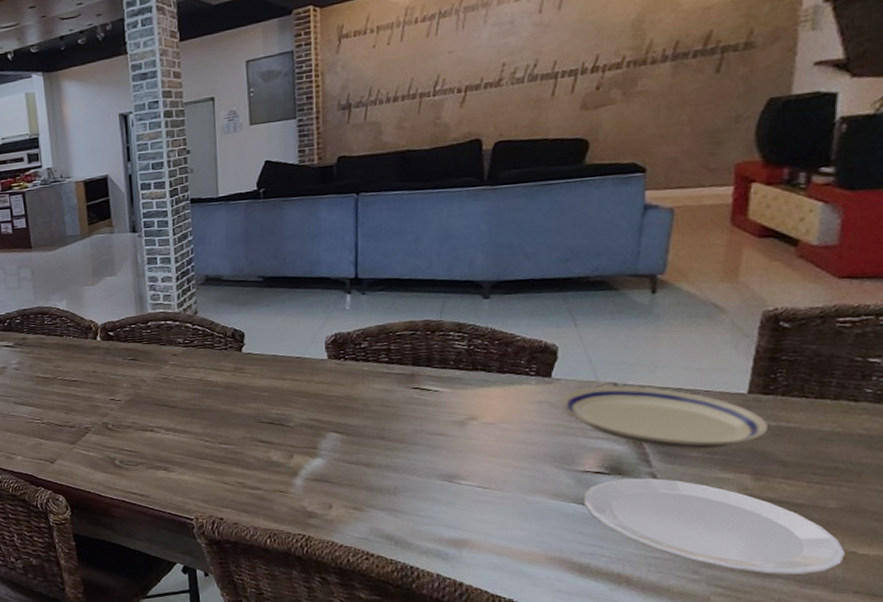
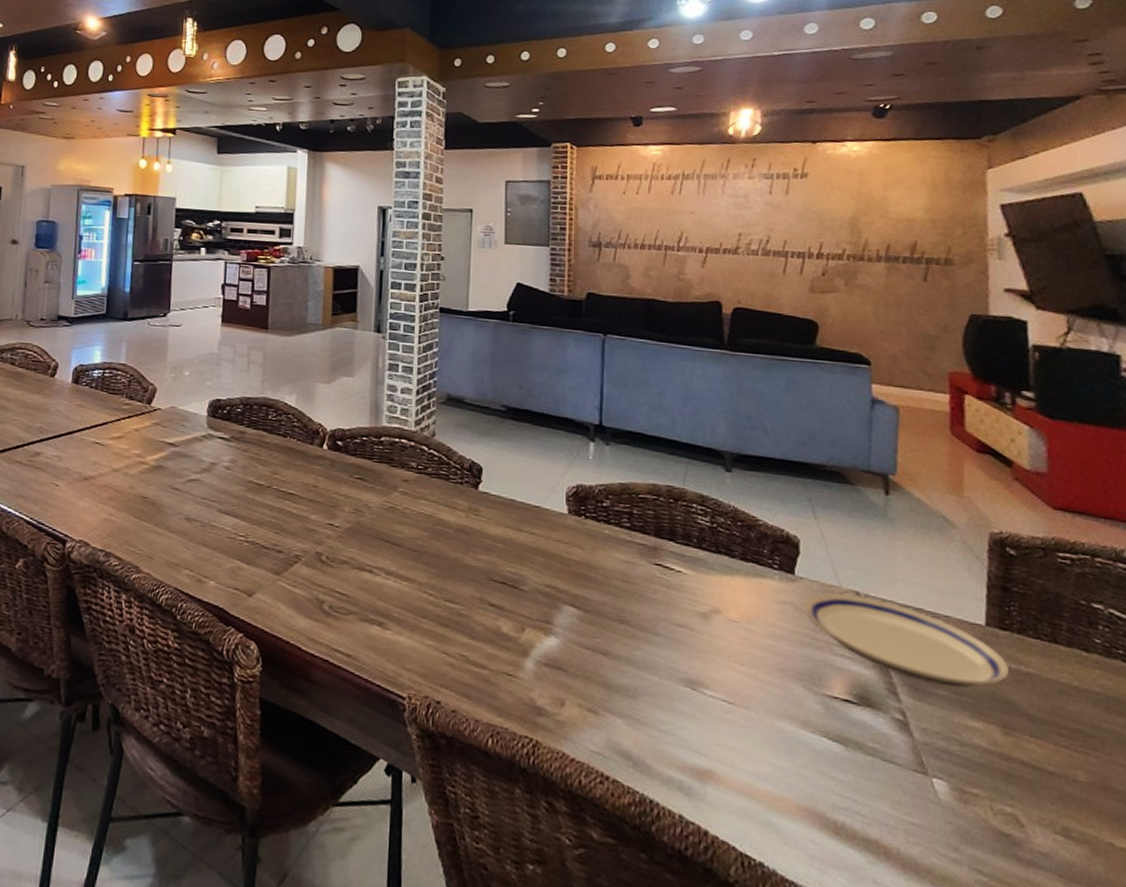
plate: present [584,478,845,575] -> none [834,711,1104,868]

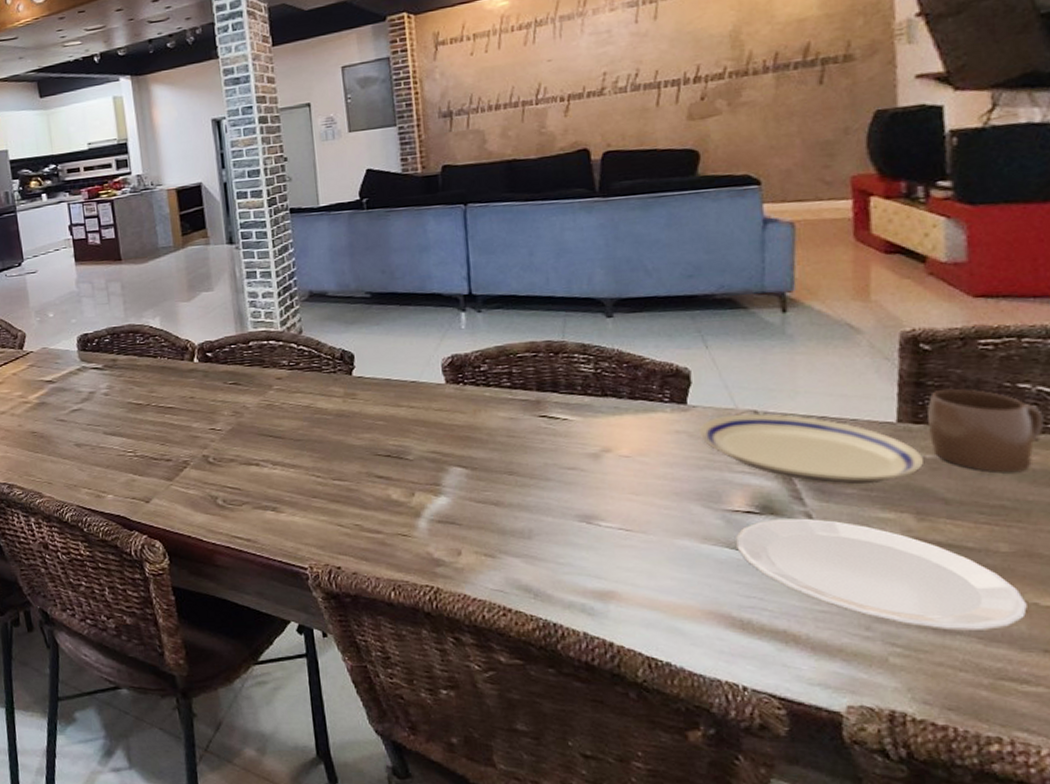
plate: none [834,711,1104,868] -> present [736,518,1027,631]
mug: none [1012,597,1116,697] -> present [927,388,1044,473]

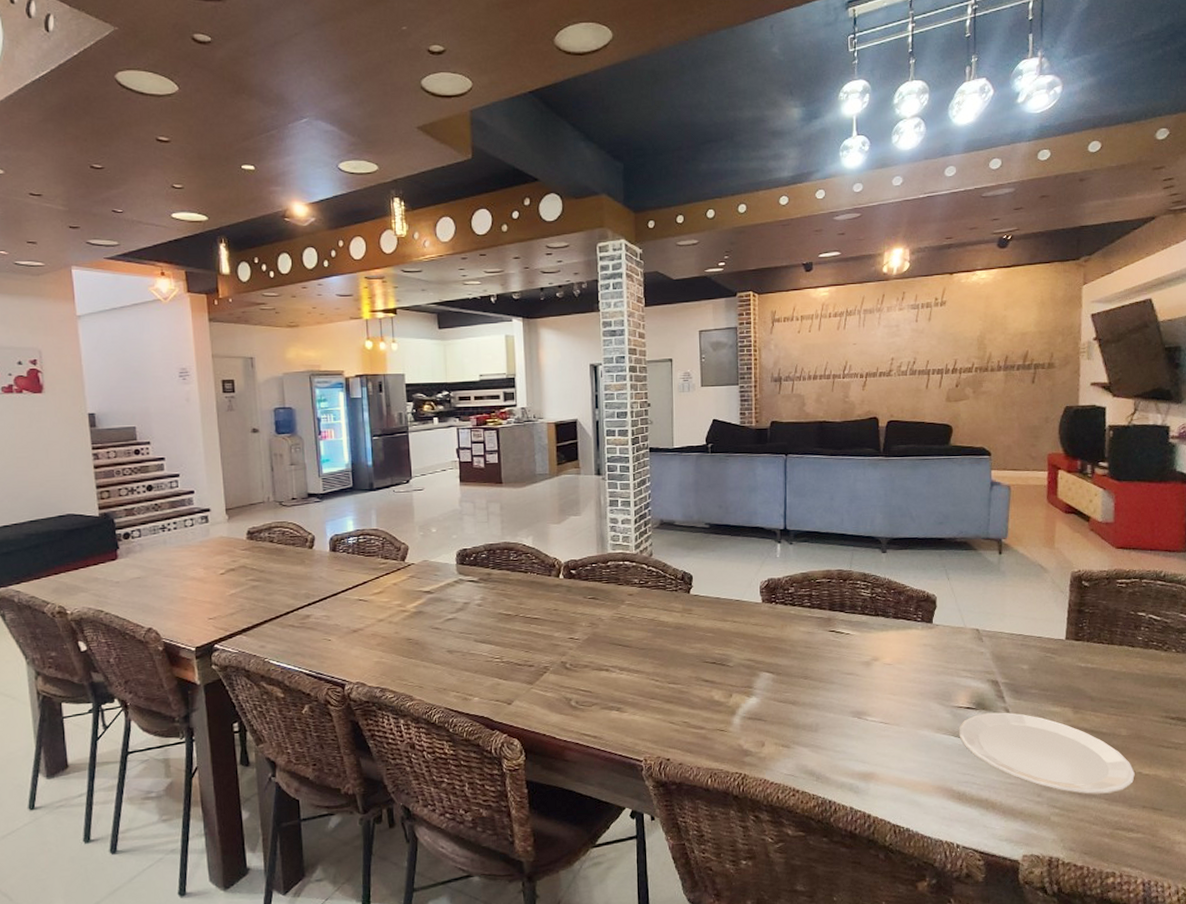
plate: present [698,413,925,485] -> none [939,631,1081,686]
mug: present [927,388,1044,473] -> none [1083,615,1151,677]

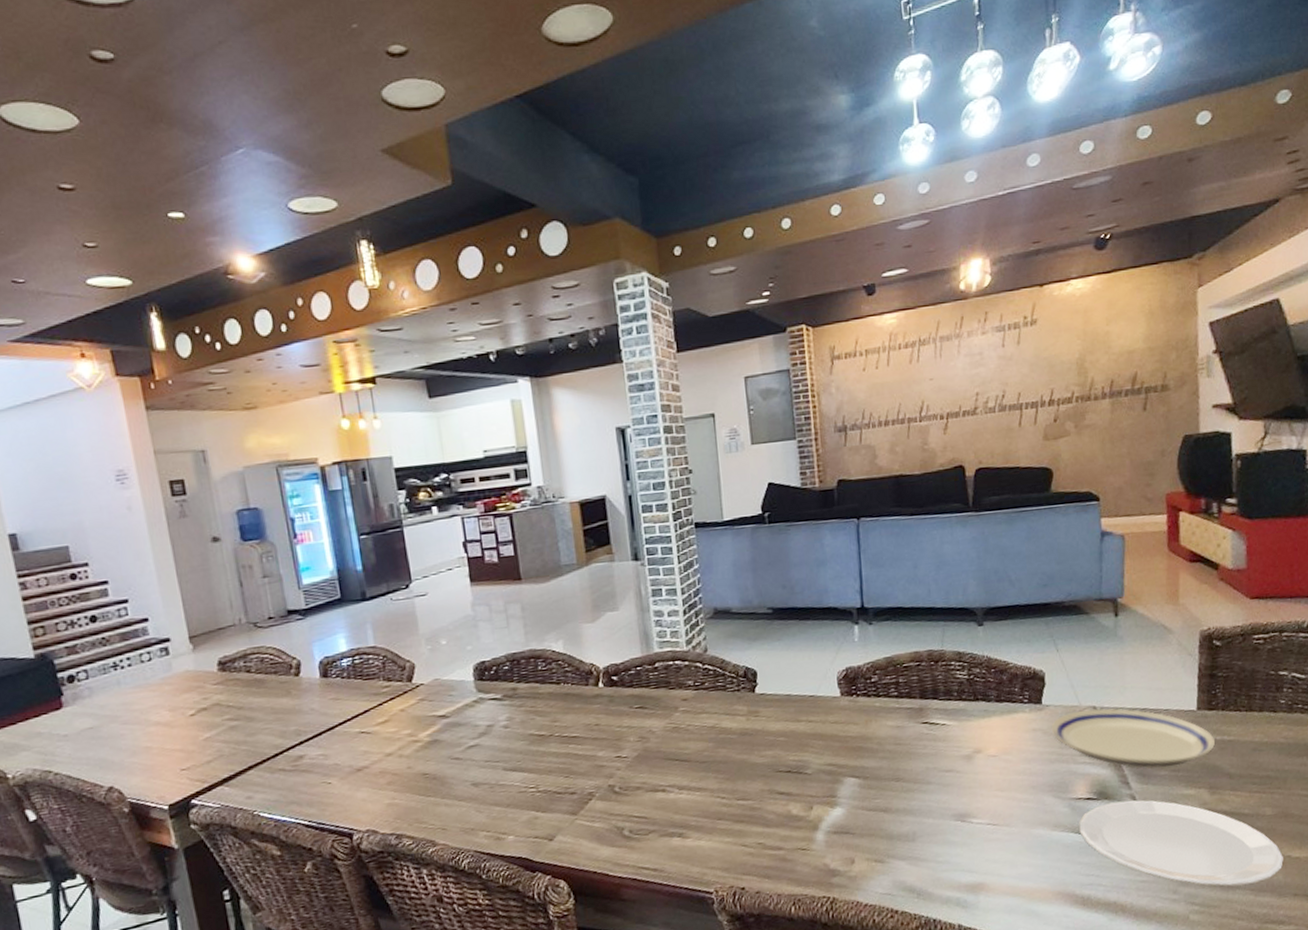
plate: none [939,631,1081,686] -> present [1051,708,1216,768]

